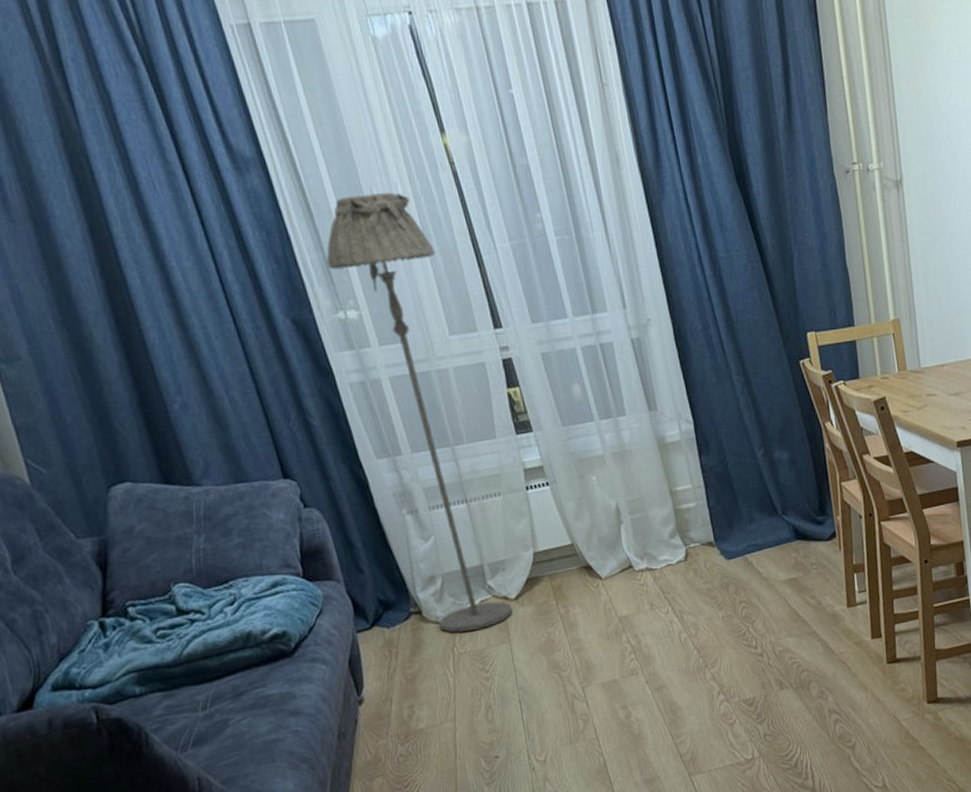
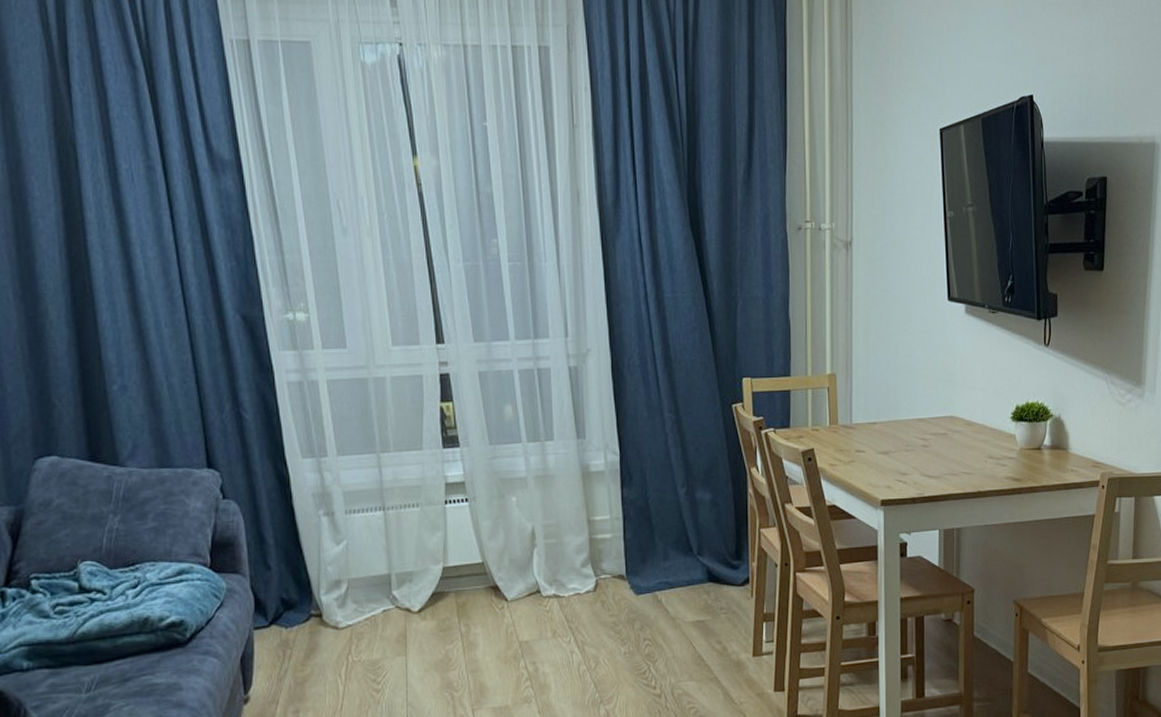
floor lamp: present [326,192,513,633] -> none [284,205,414,641]

